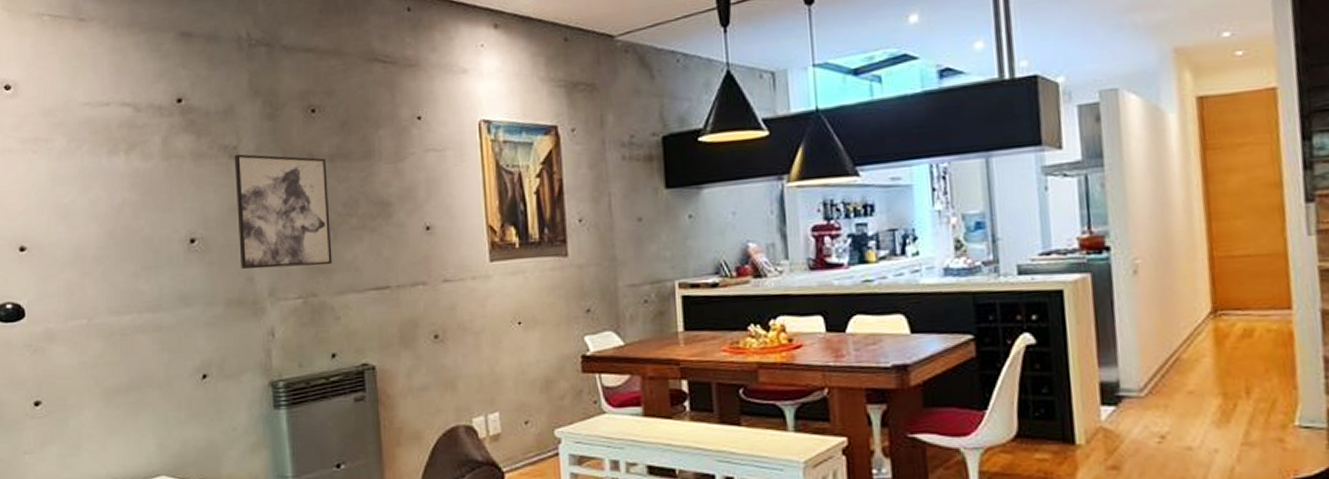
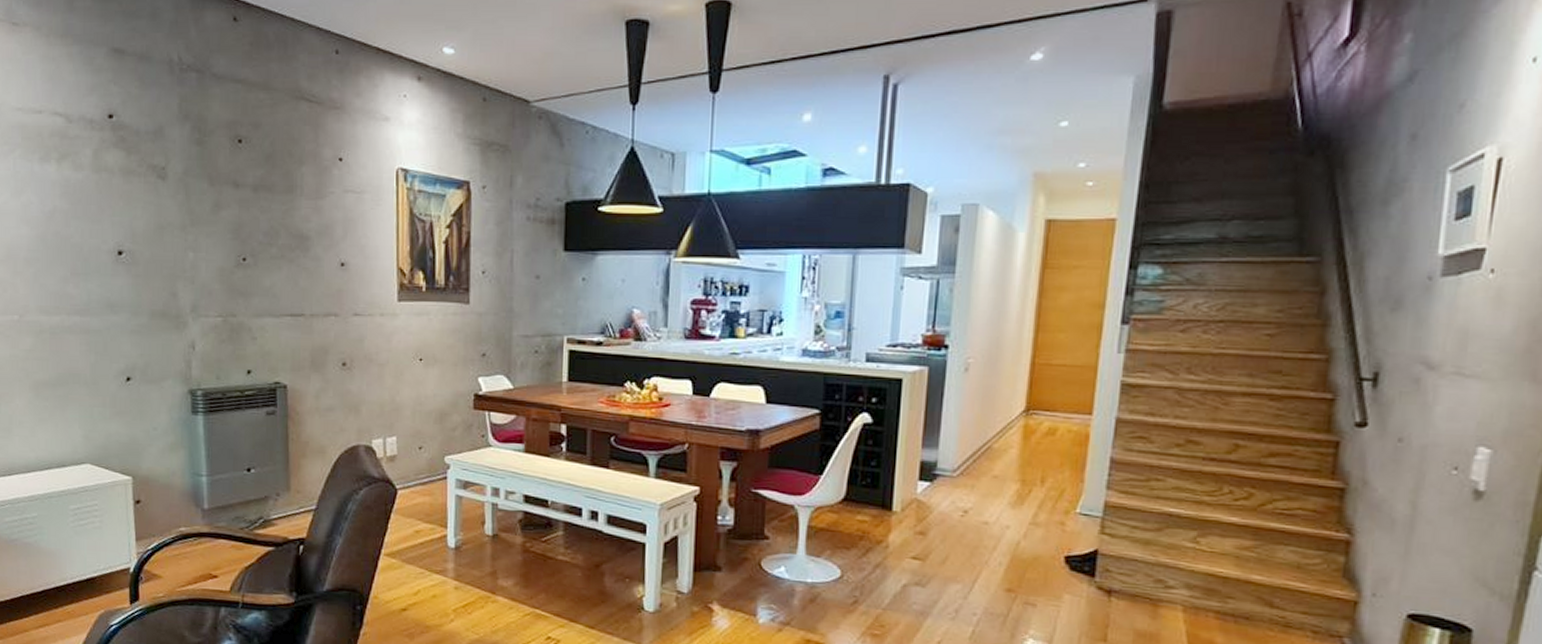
wall art: present [234,154,332,270] -> none [162,175,252,289]

